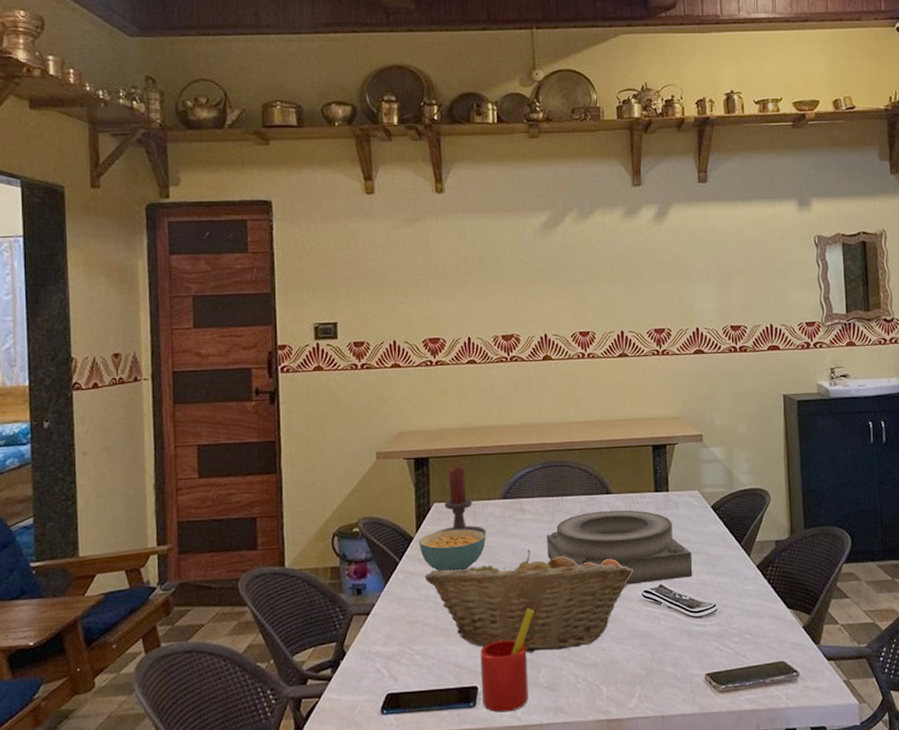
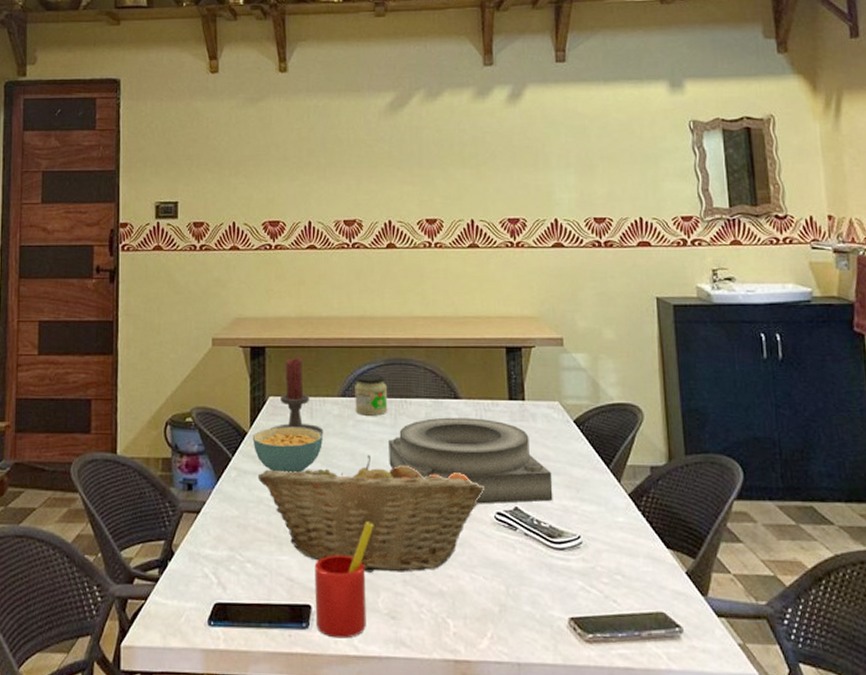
jar: none [515,476,546,515] -> present [355,374,388,416]

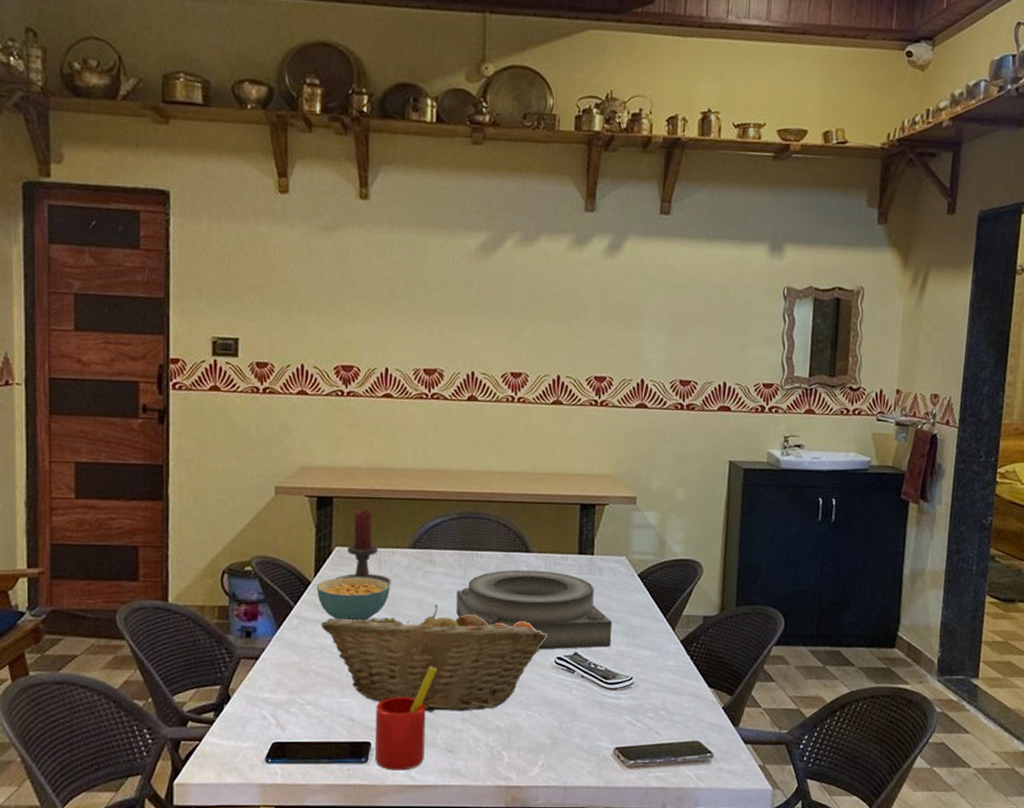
jar: present [355,374,388,416] -> none [425,526,459,567]

